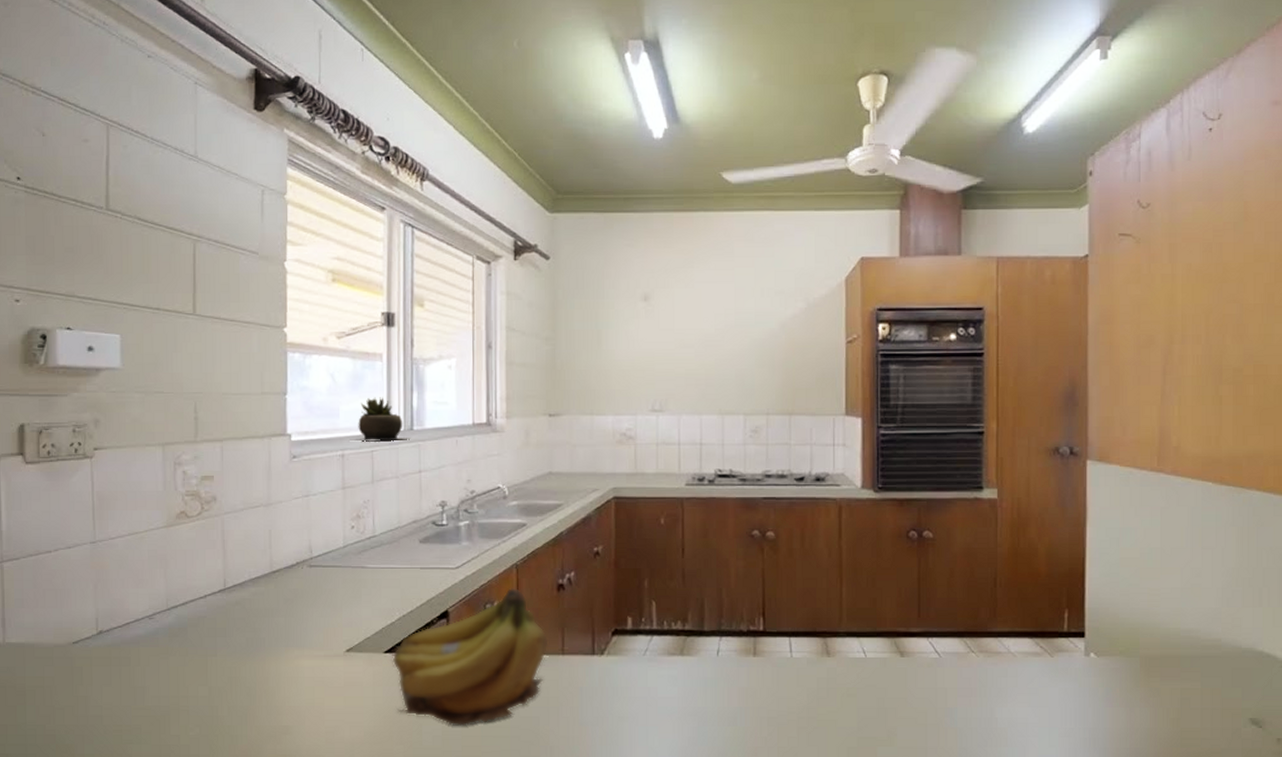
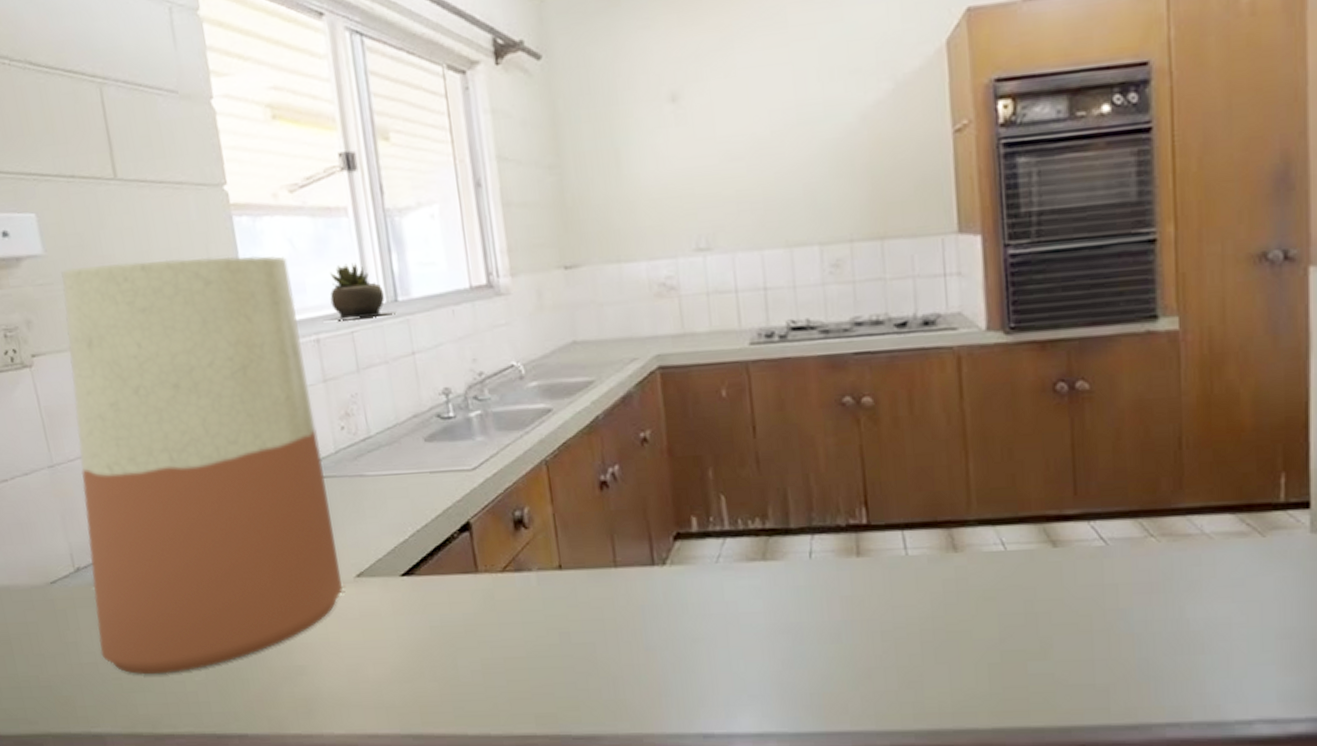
vase: none [107,380,333,729] -> present [61,255,343,674]
fruit: present [392,587,549,726] -> none [410,488,597,657]

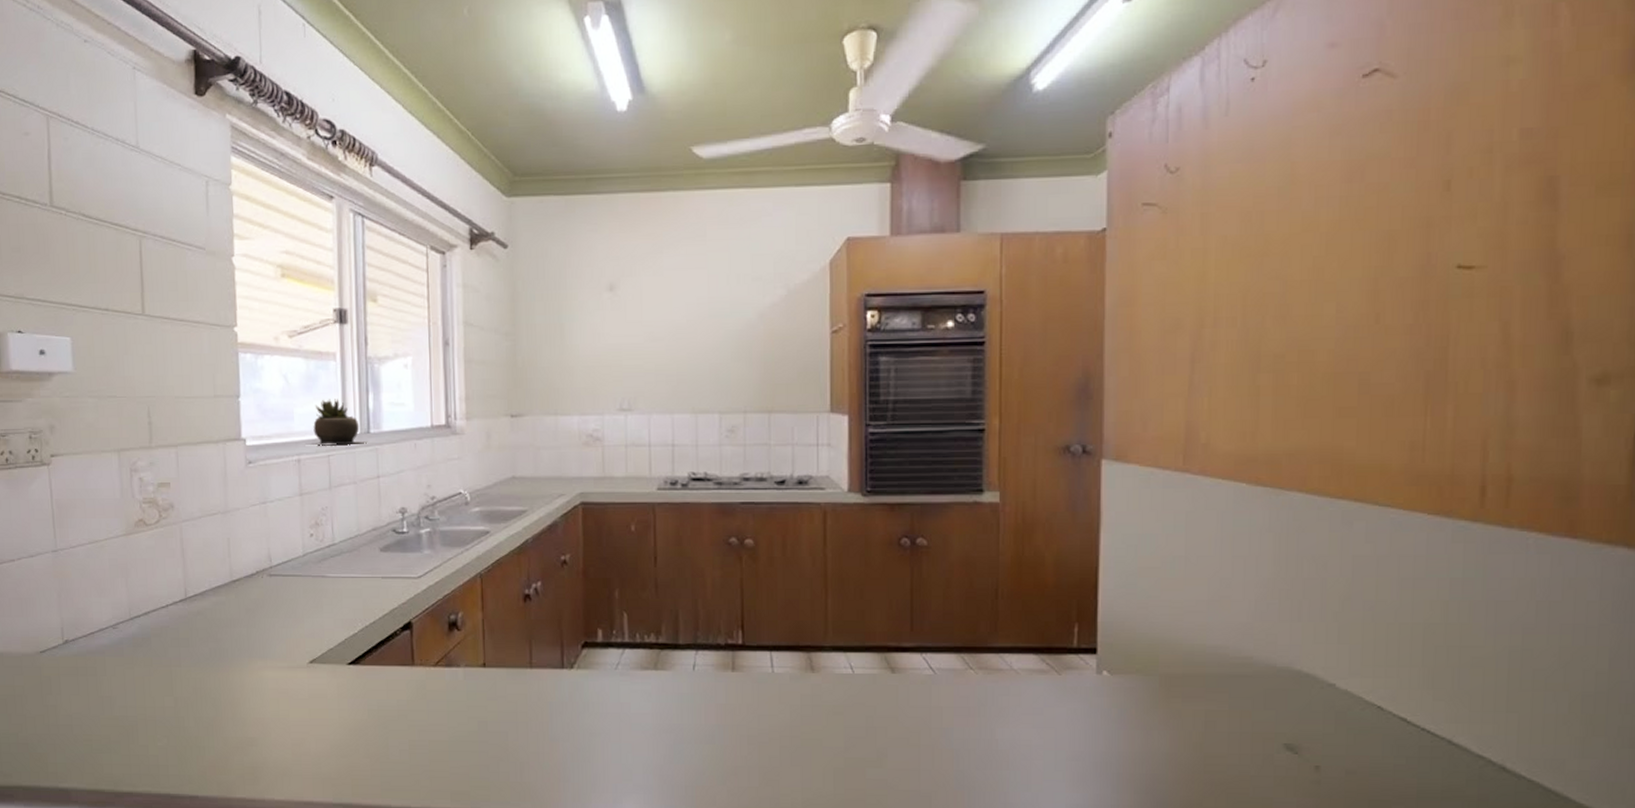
vase: present [61,255,343,674] -> none [77,383,297,739]

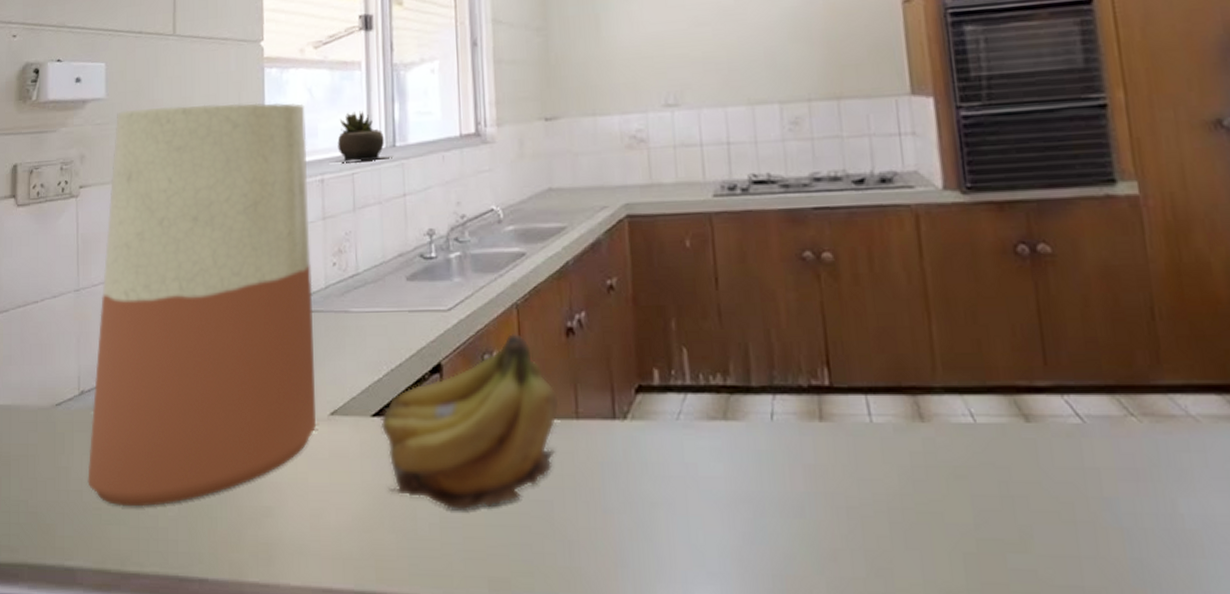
vase: none [77,383,297,739] -> present [87,102,317,507]
fruit: none [356,597,516,740] -> present [380,332,560,511]

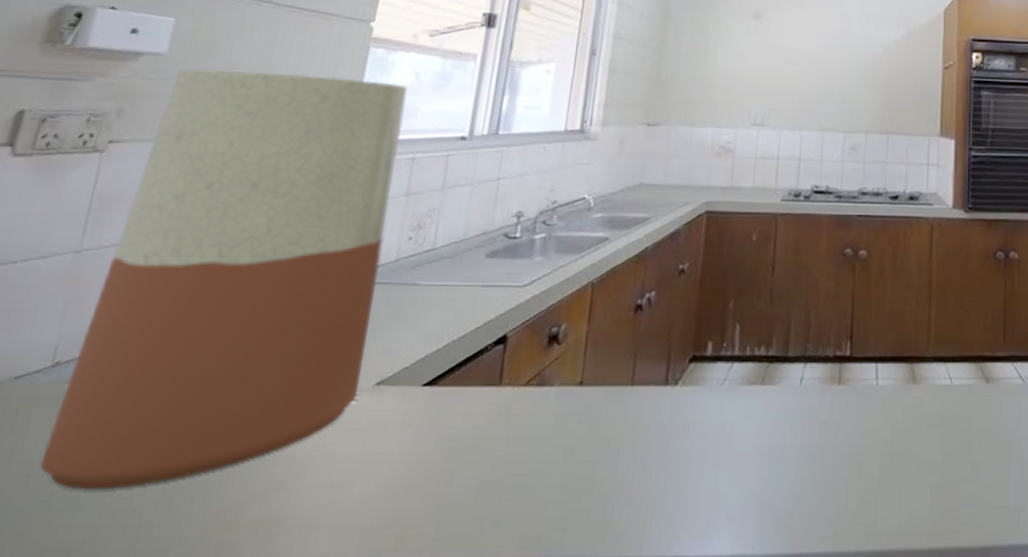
succulent plant: present [330,111,392,163] -> none [425,98,493,146]
fruit: present [380,332,560,511] -> none [427,308,618,474]

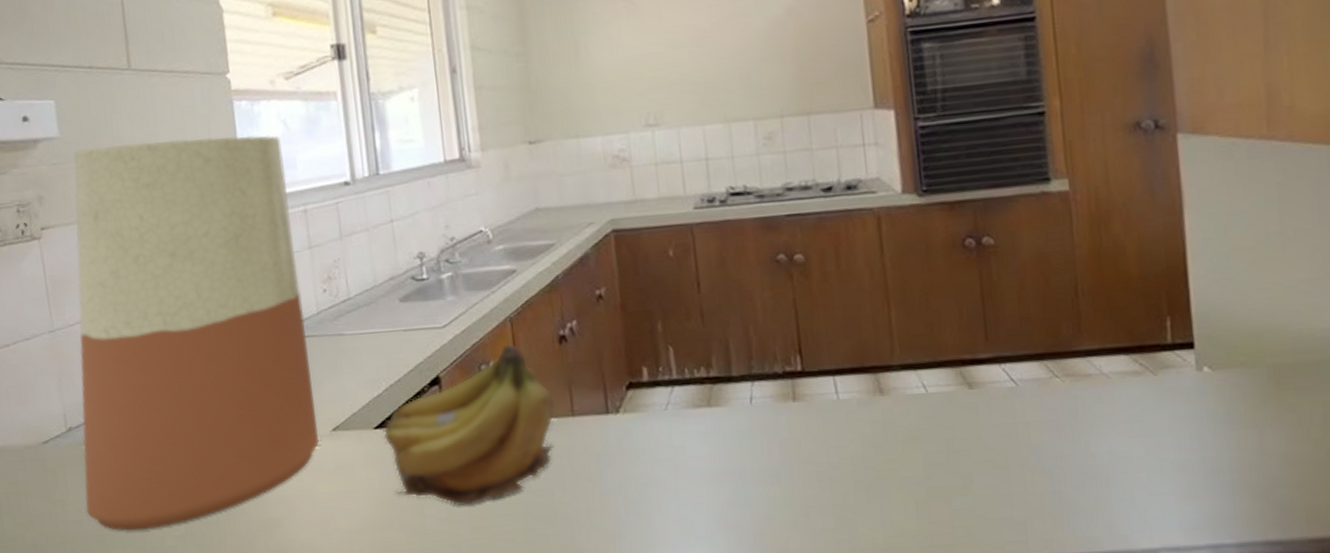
fruit: none [427,308,618,474] -> present [383,343,556,505]

